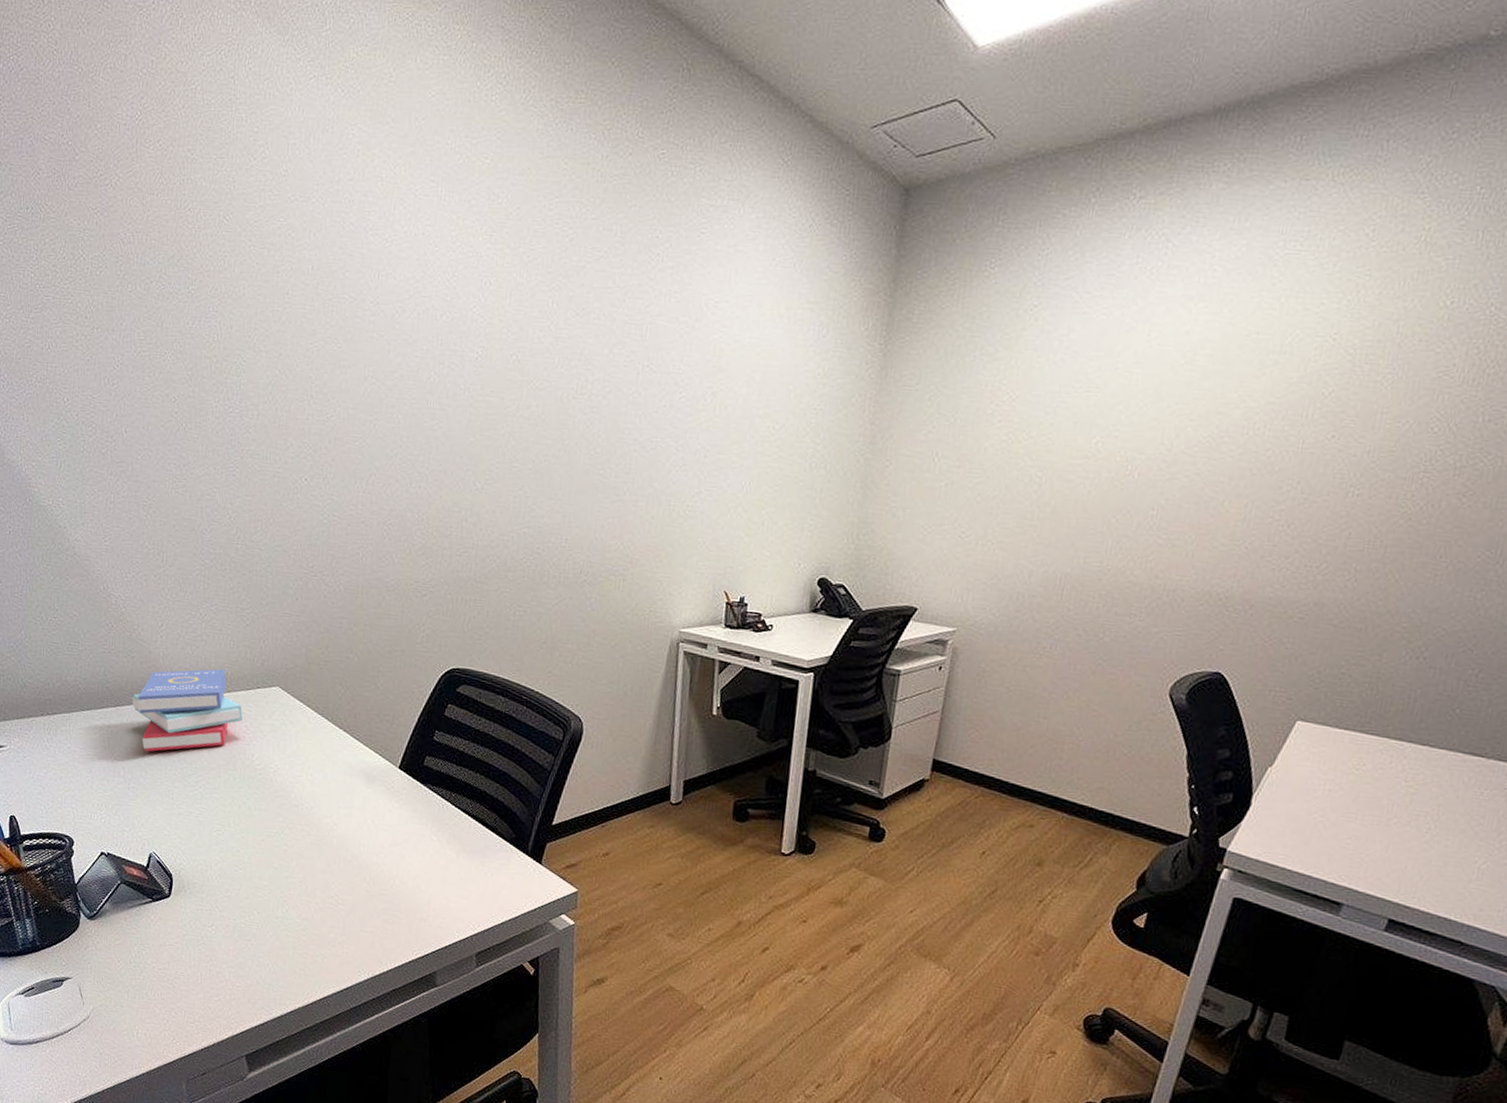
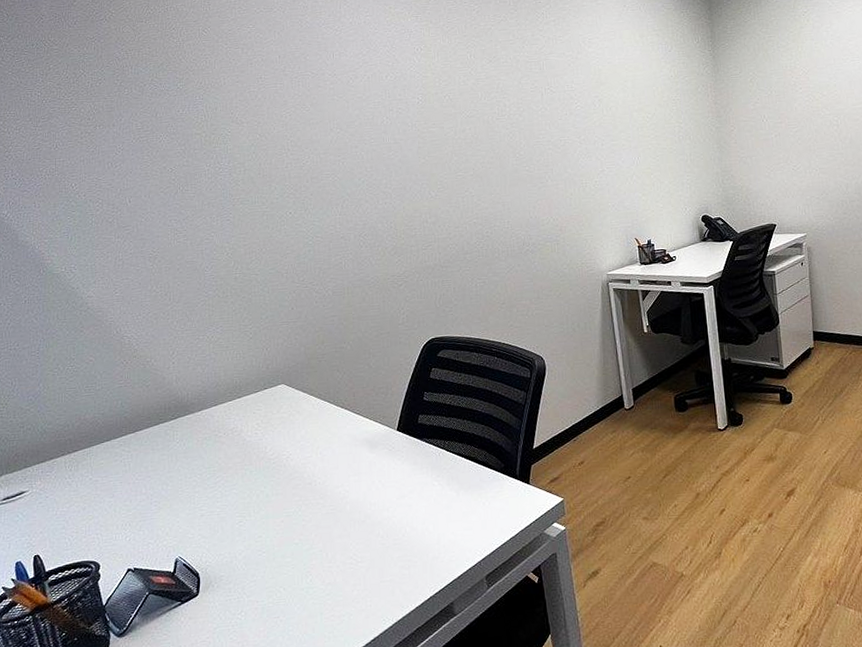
book: present [132,669,243,752] -> none [149,379,254,466]

